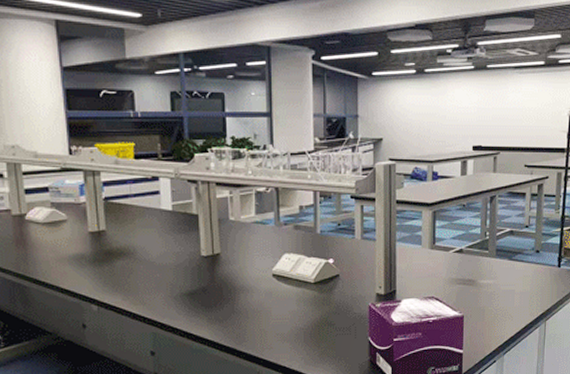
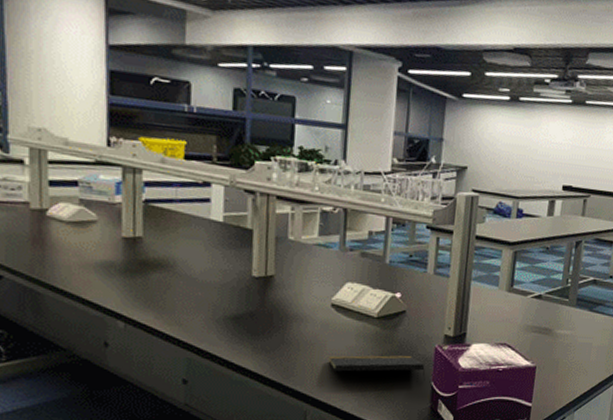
notepad: none [274,314,363,337] -> present [328,355,426,381]

